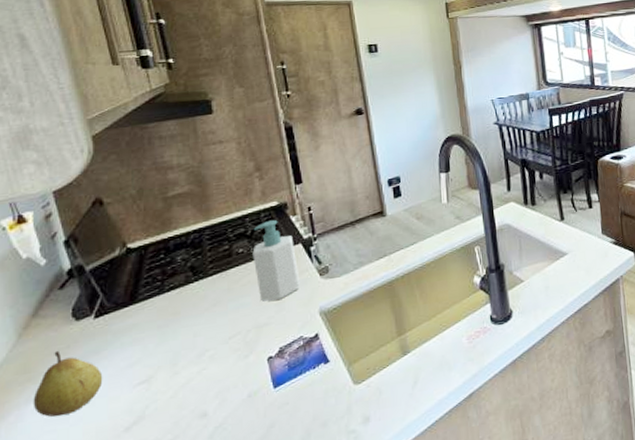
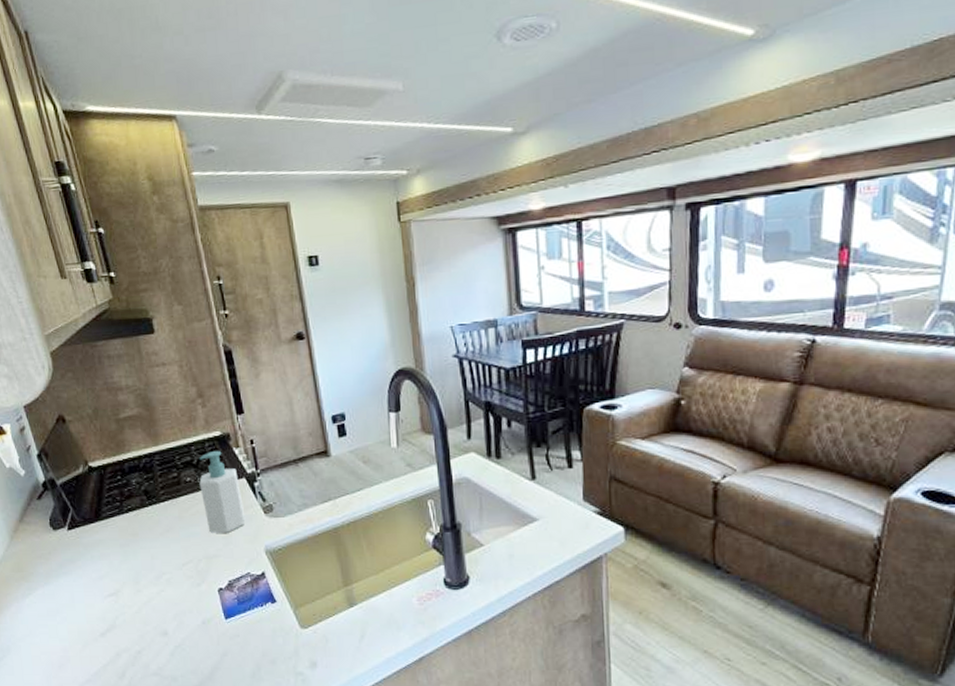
fruit: present [33,350,103,417] -> none [27,555,80,613]

